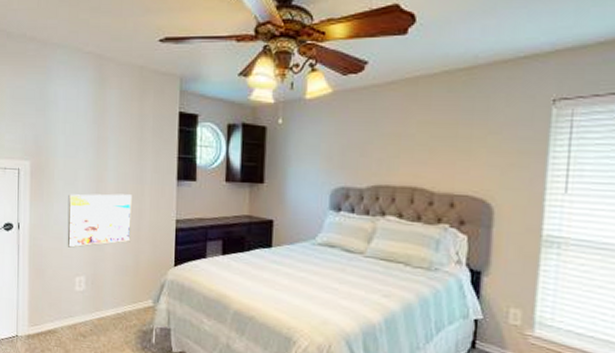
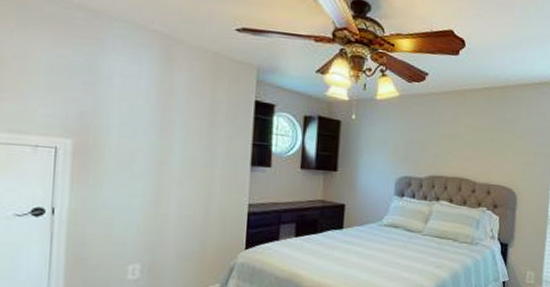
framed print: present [67,193,132,248] -> none [118,176,200,234]

